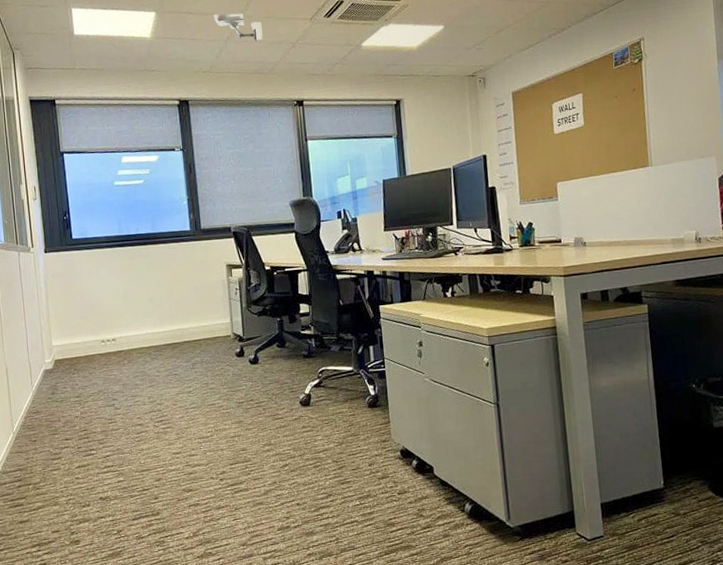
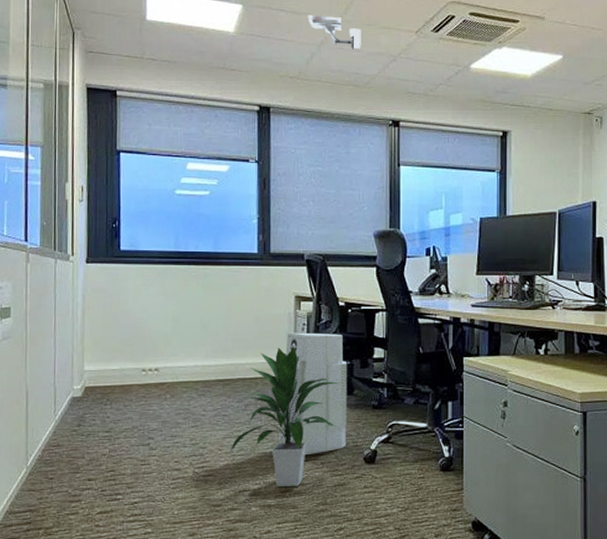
indoor plant: none [183,309,274,433] -> present [229,346,341,486]
air purifier: none [222,295,283,404] -> present [279,332,348,456]

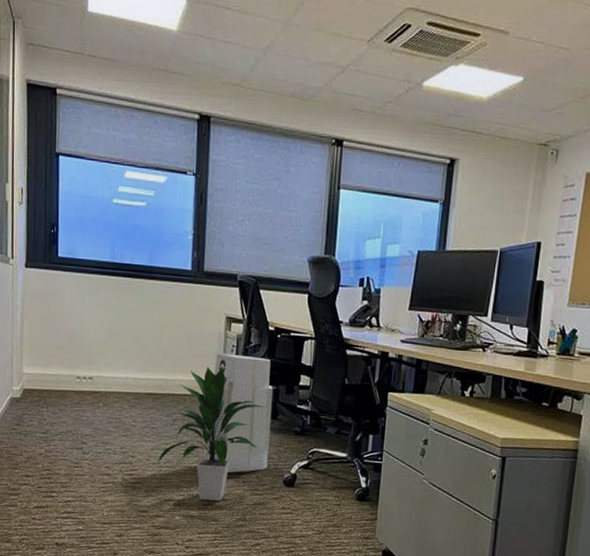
security camera: present [307,15,361,50] -> none [254,15,310,58]

